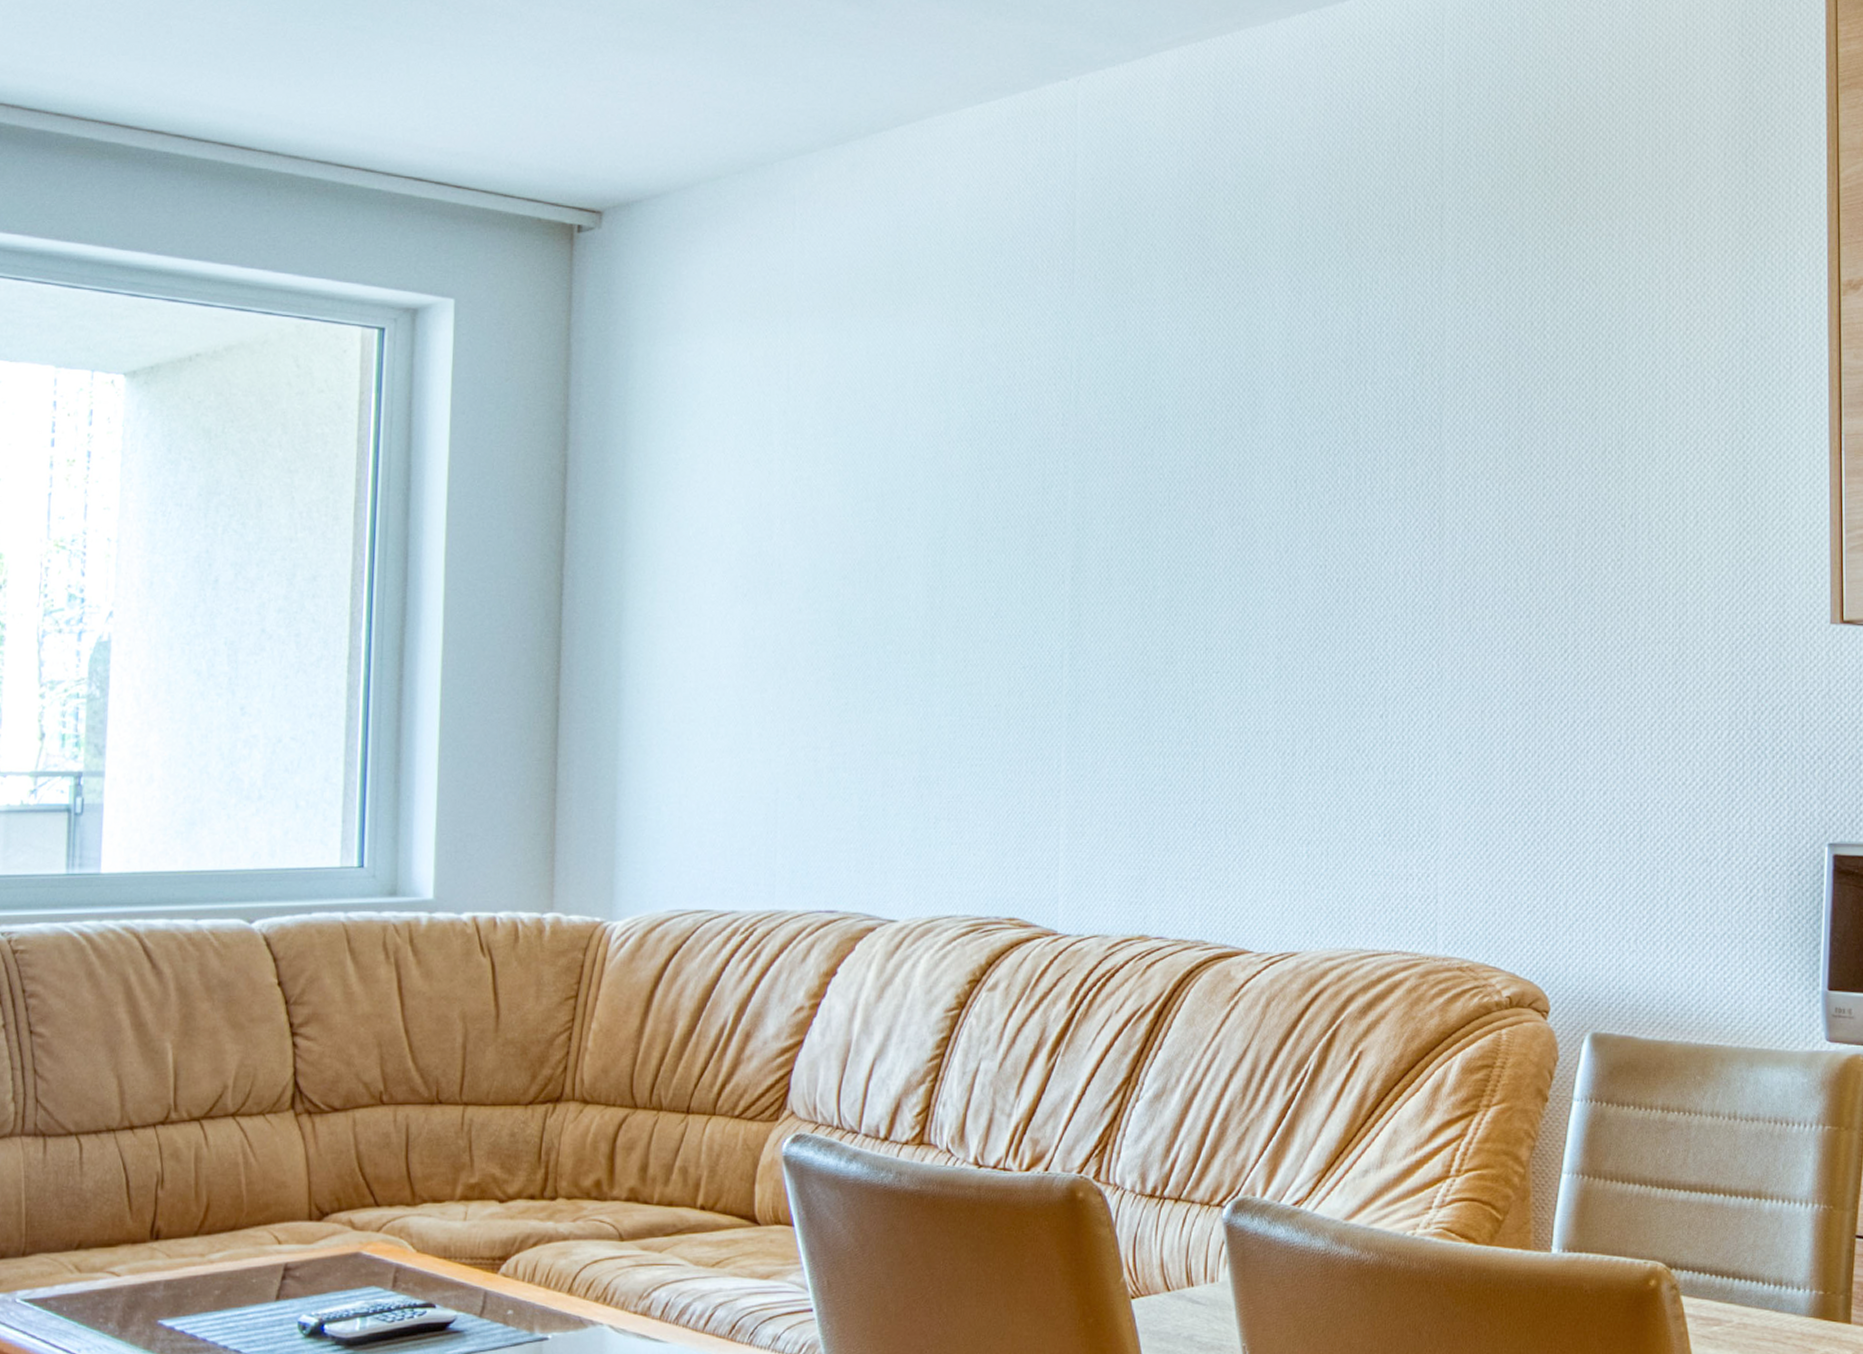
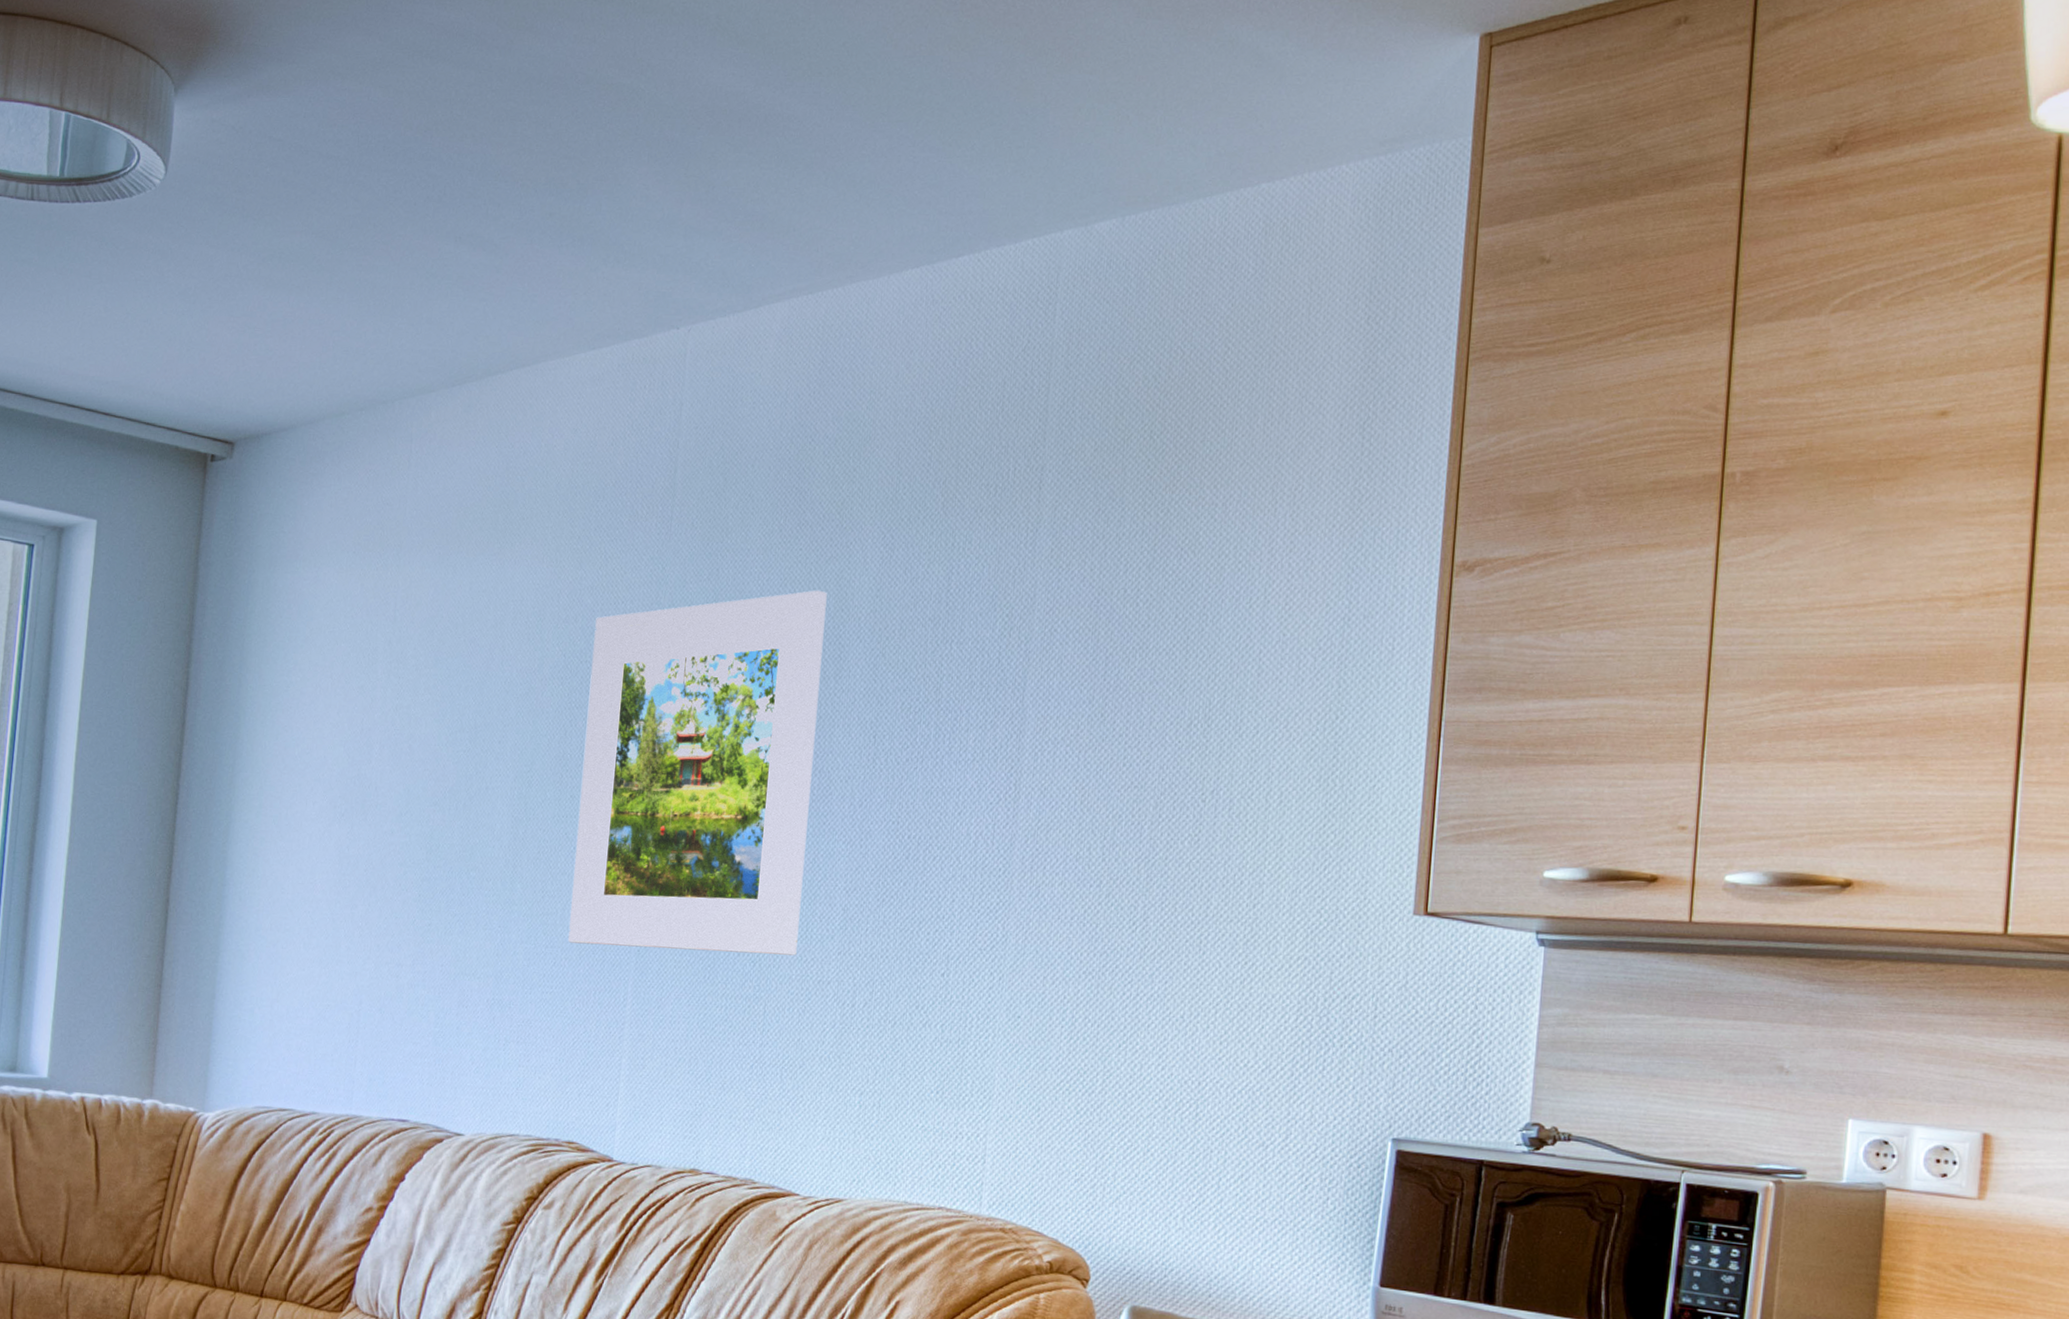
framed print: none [995,337,1238,712] -> present [568,590,827,956]

